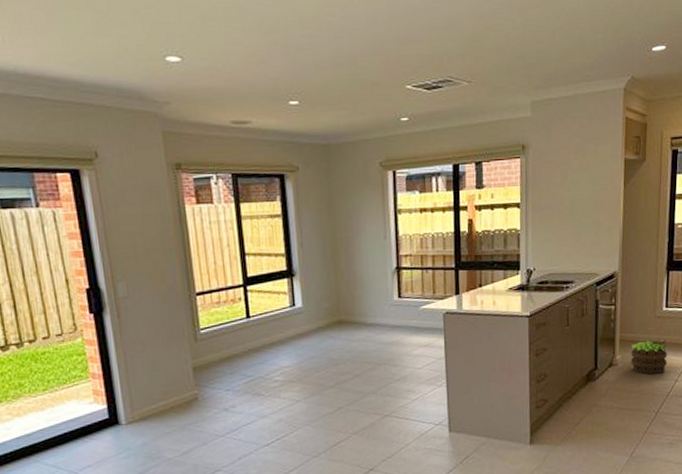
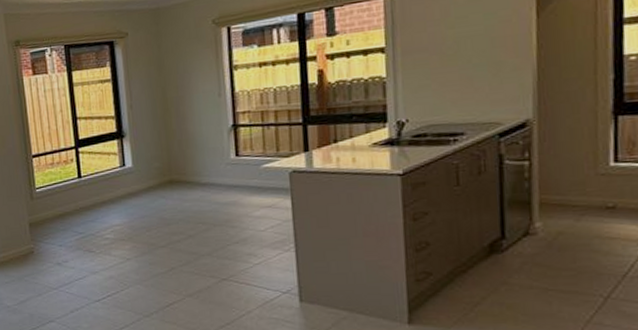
potted plant: present [630,340,668,375] -> none [557,204,622,248]

